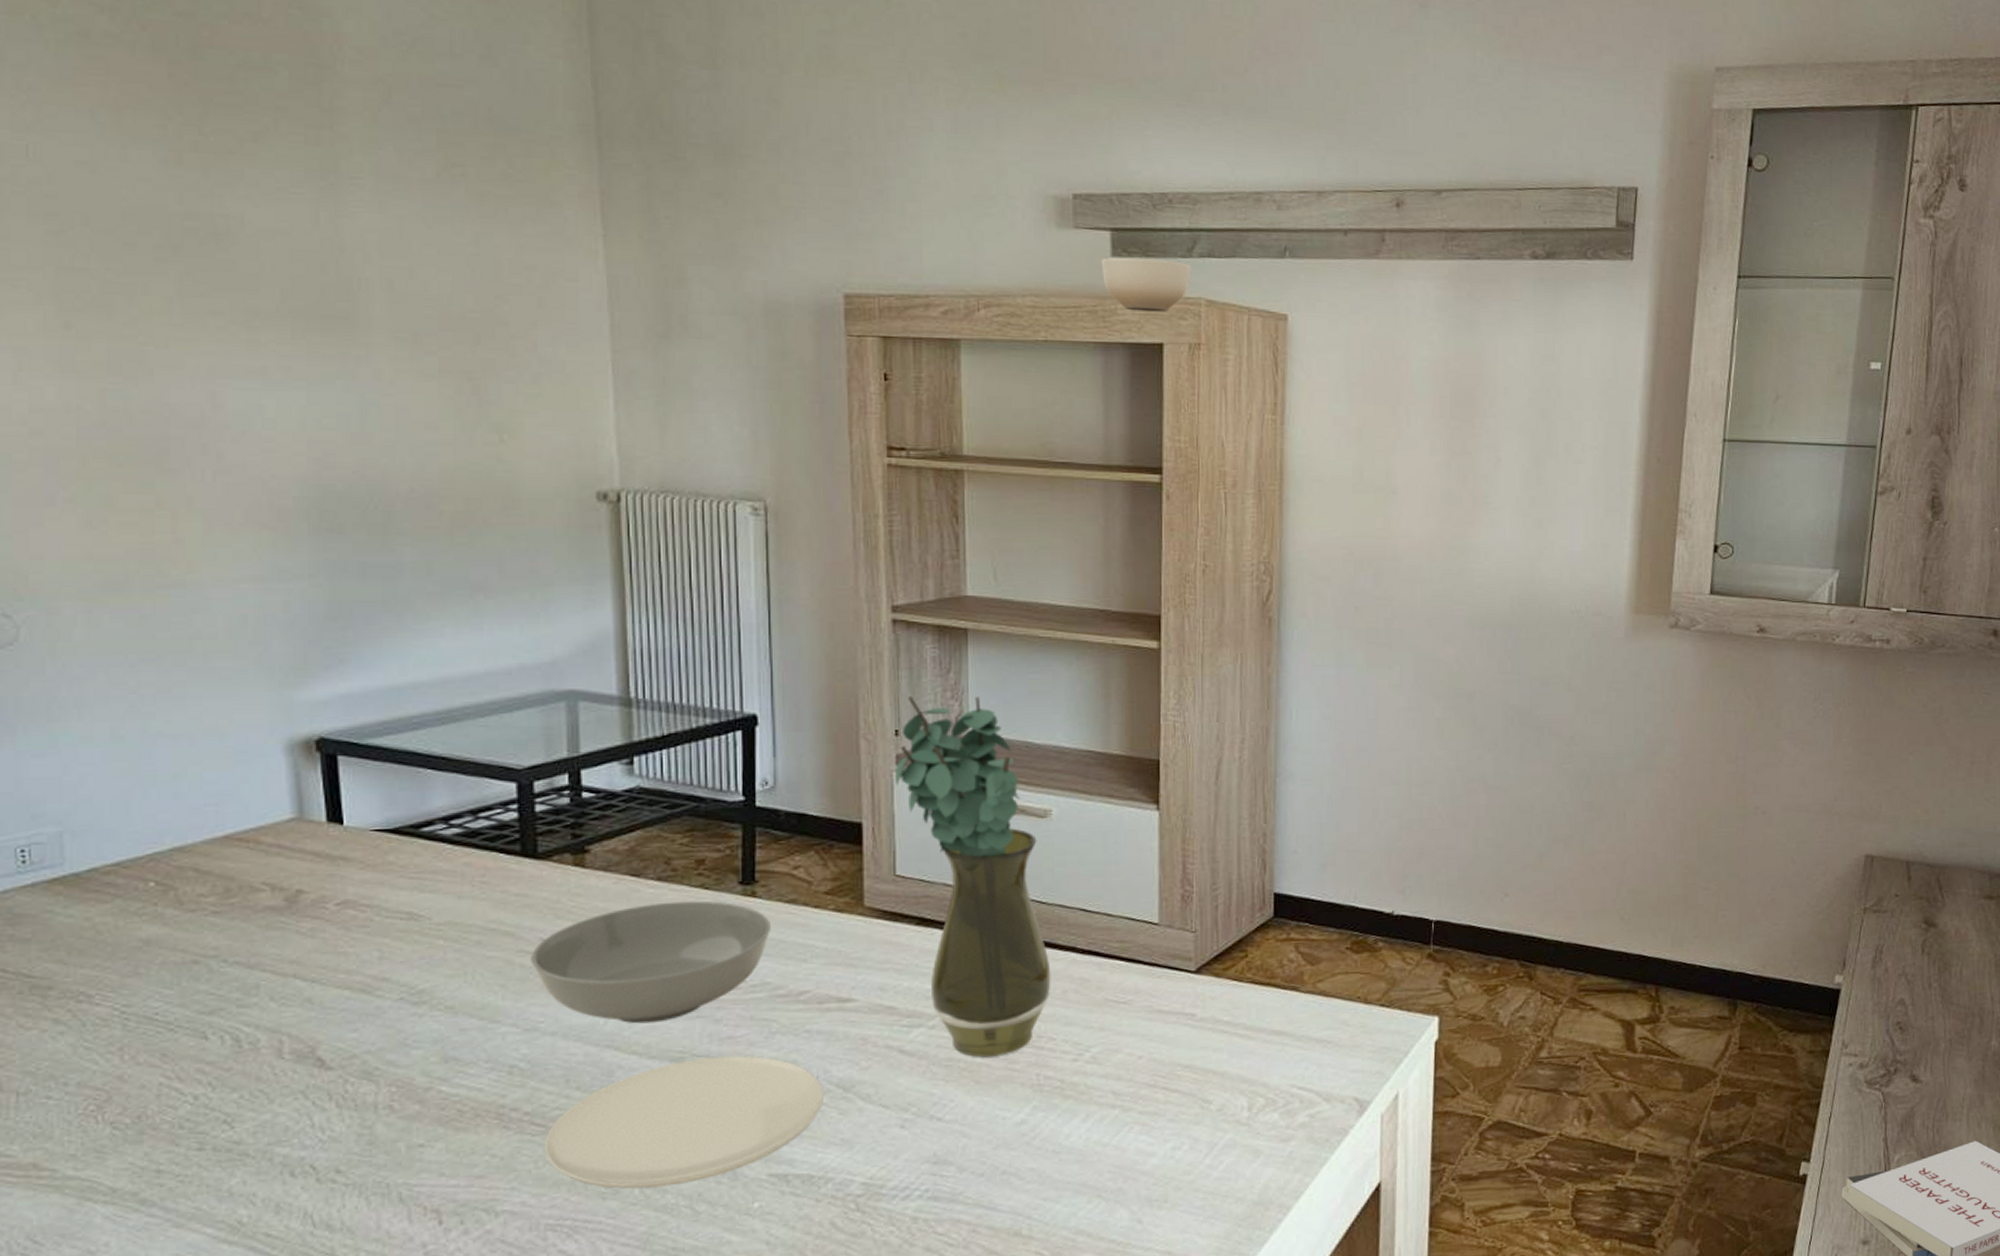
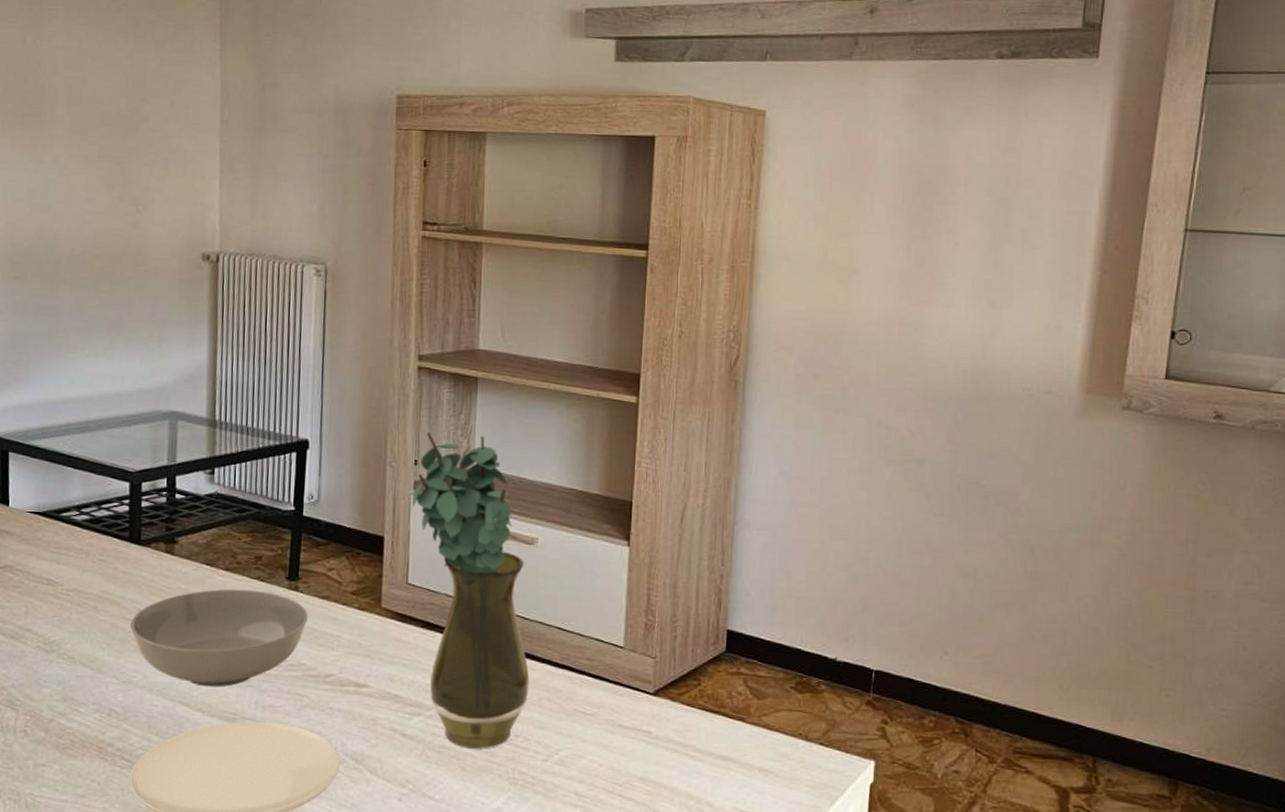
bowl: present [1101,257,1191,312] -> none [606,62,683,109]

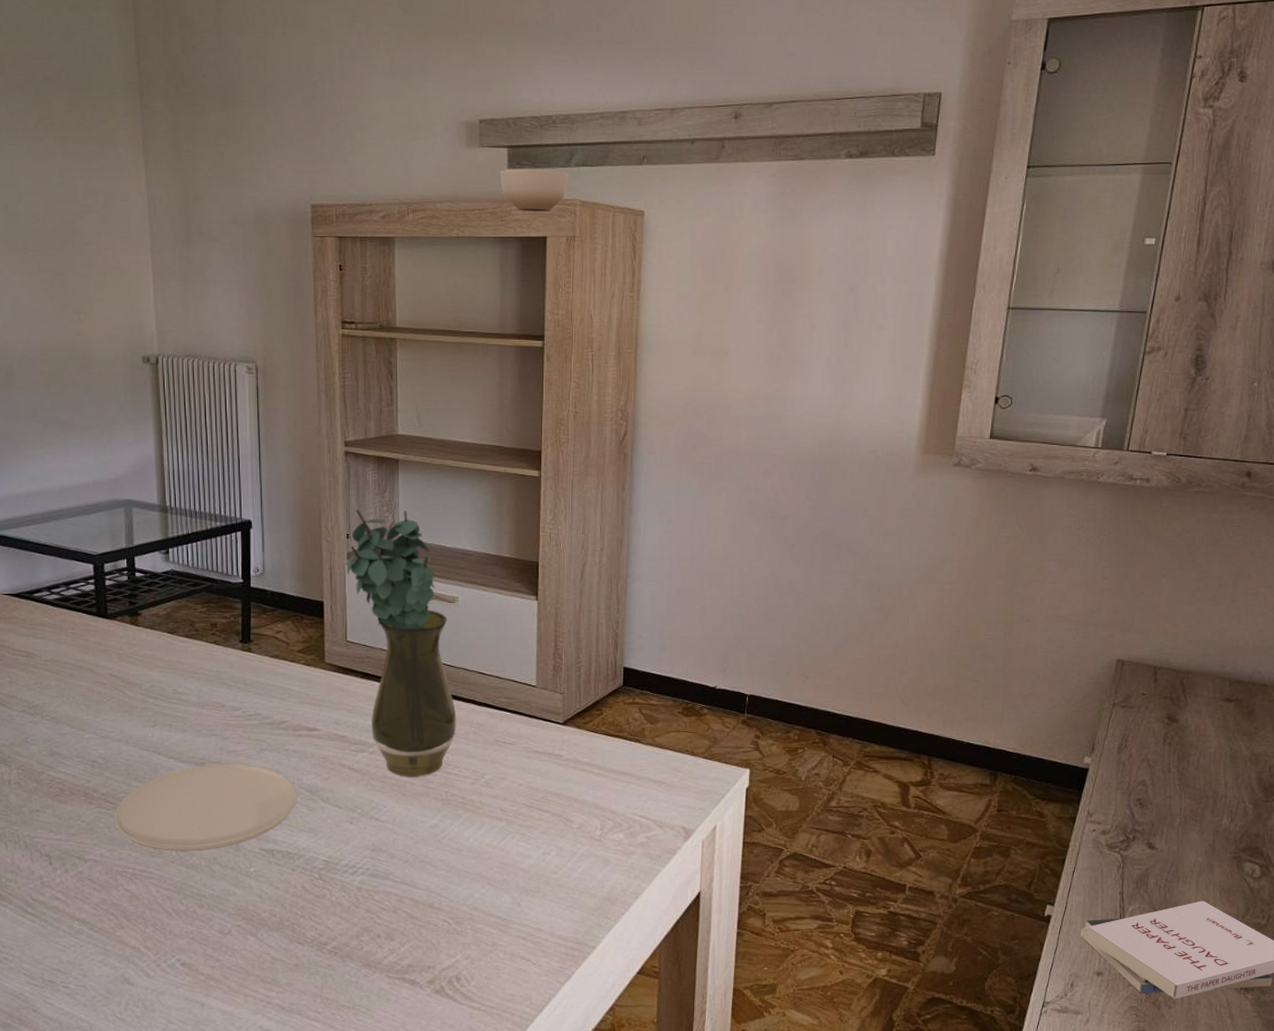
bowl: present [130,589,308,688] -> none [104,653,261,737]
bowl: none [606,62,683,109] -> present [500,168,569,212]

